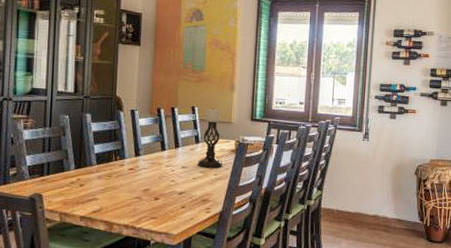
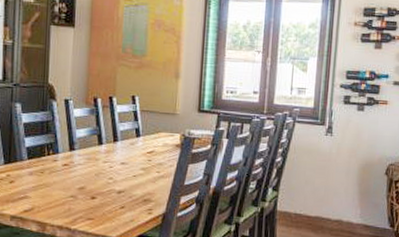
candle holder: present [197,107,223,168] -> none [137,97,167,164]

